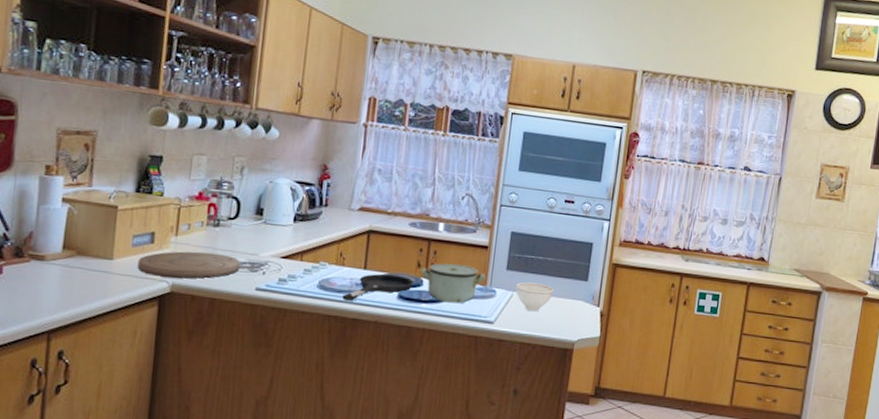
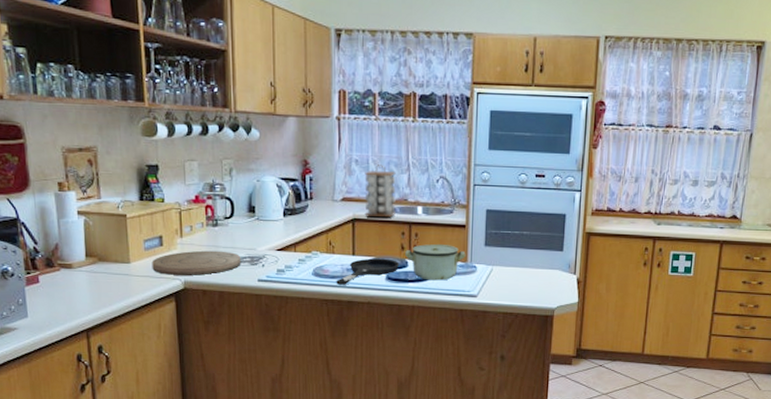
spice rack: none [382,176,420,232] -> present [364,165,396,218]
bowl: present [515,282,555,312] -> none [495,256,532,284]

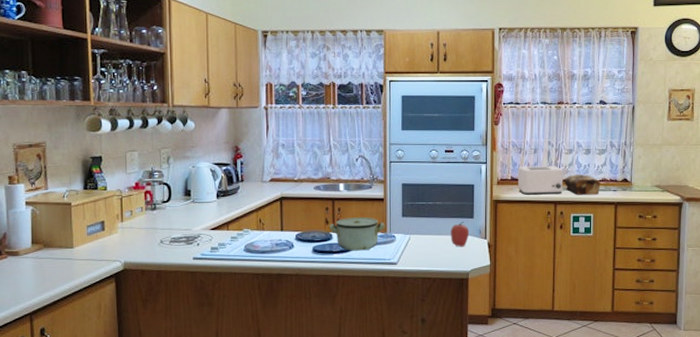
cutting board: present [152,250,241,276] -> none [94,232,178,257]
frying pan: present [336,258,400,285] -> none [266,232,325,259]
spice rack: present [364,165,396,218] -> none [291,147,320,195]
fruit: none [536,254,558,282] -> present [450,221,470,247]
toaster: none [613,196,666,229] -> present [517,165,564,195]
bread loaf: none [665,207,707,232] -> present [564,174,601,195]

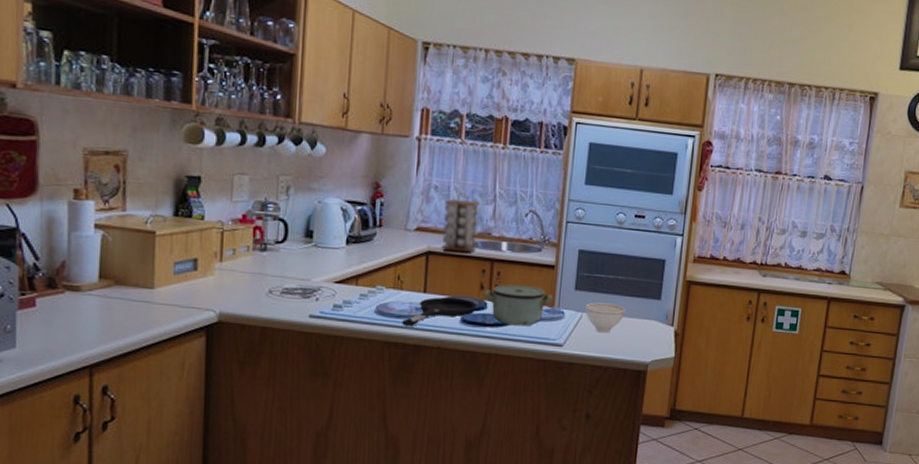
frying pan: none [266,232,325,259] -> present [402,297,478,326]
spice rack: none [291,147,320,195] -> present [441,193,480,253]
bowl: none [412,225,446,250] -> present [585,302,626,333]
fruit: present [450,221,470,247] -> none [630,302,654,333]
toaster: present [517,165,564,195] -> none [716,244,773,282]
bread loaf: present [564,174,601,195] -> none [772,259,815,286]

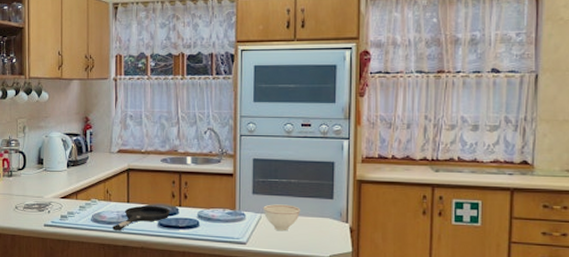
spice rack: present [441,193,480,253] -> none [138,119,166,168]
cooking pot: present [484,284,553,326] -> none [176,191,234,228]

